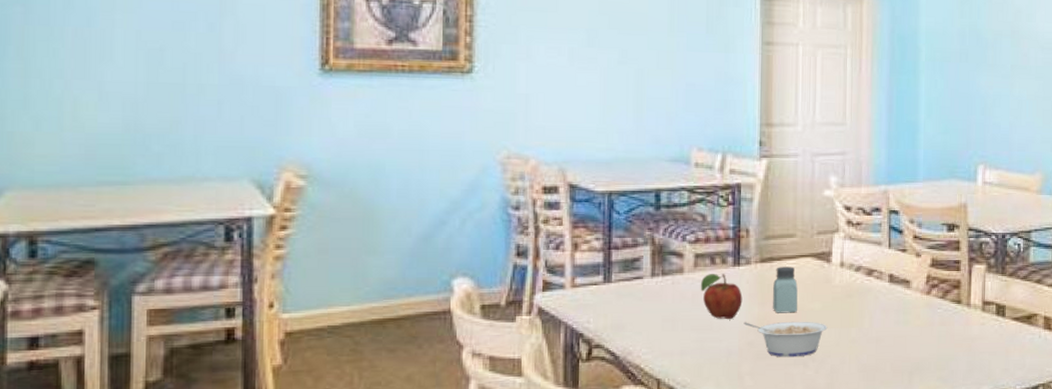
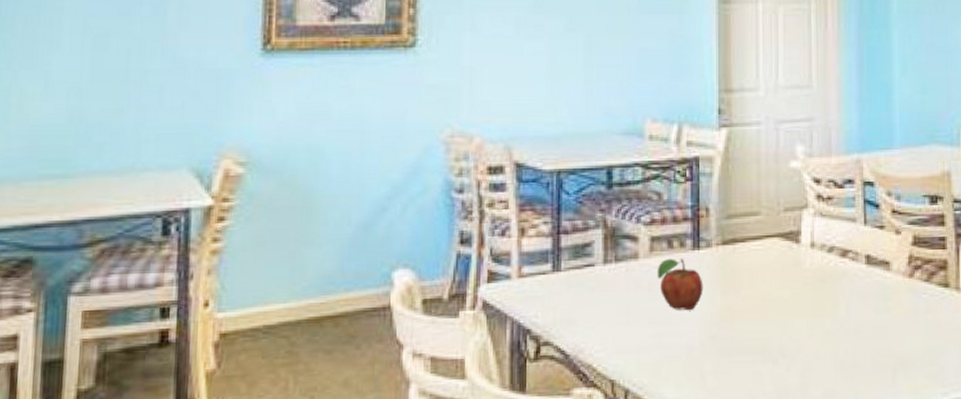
legume: present [743,321,828,358] -> none [705,311,799,354]
saltshaker: present [773,266,798,313] -> none [737,249,764,303]

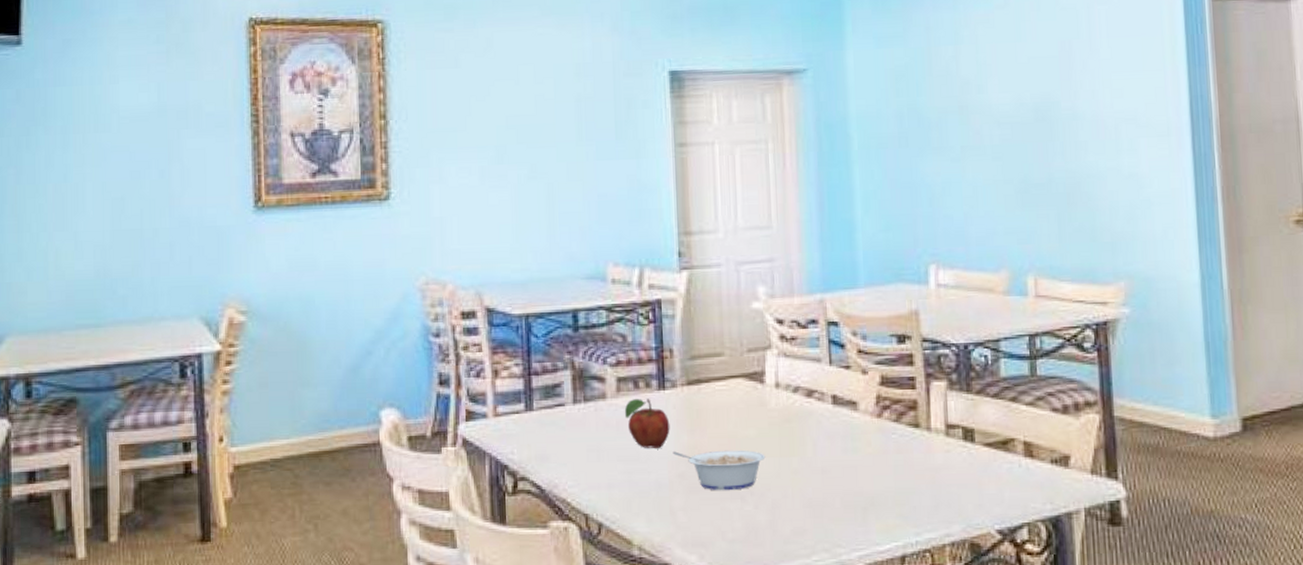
legume: none [705,311,799,354] -> present [672,450,766,491]

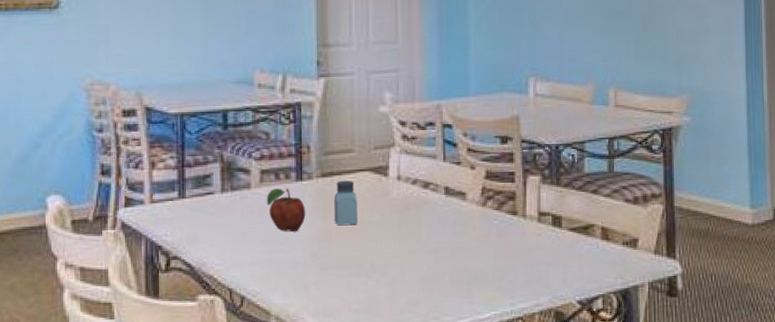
legume: present [672,450,766,491] -> none [307,233,387,269]
saltshaker: none [702,389,730,442] -> present [334,181,358,226]

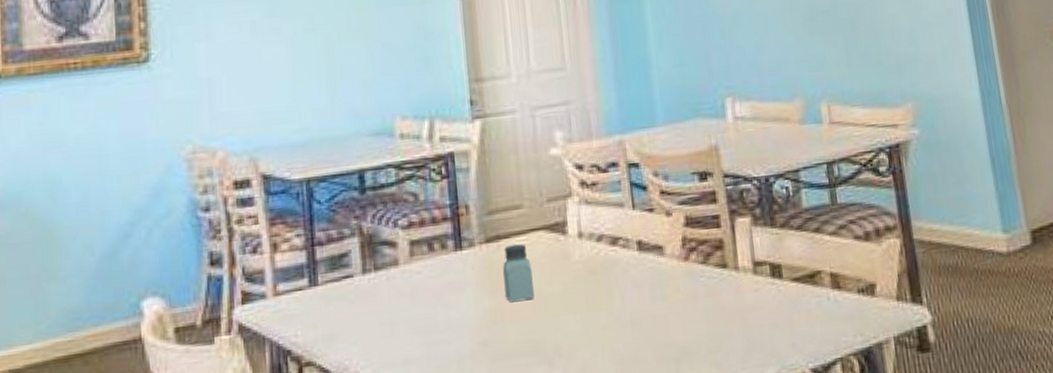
fruit: present [266,188,306,232] -> none [419,261,470,317]

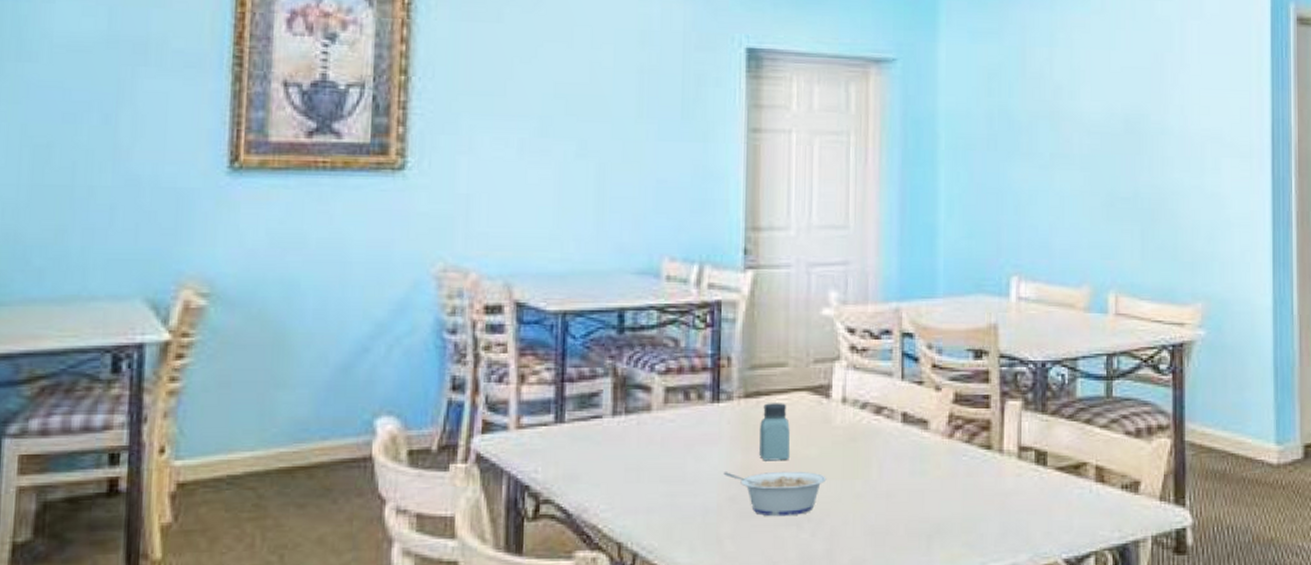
legume: none [473,308,572,356] -> present [723,471,827,517]

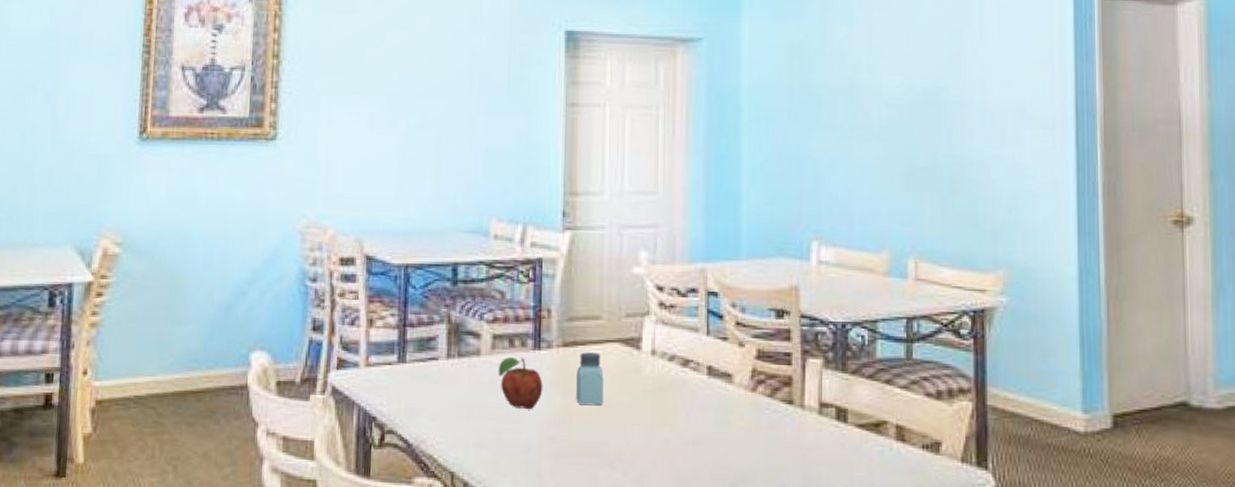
fruit: none [671,412,723,469] -> present [498,357,543,410]
legume: present [723,471,827,517] -> none [544,413,637,457]

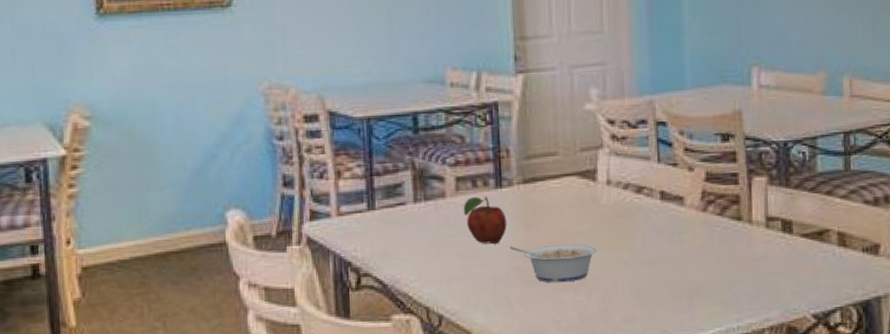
legume: none [544,413,637,457] -> present [509,244,598,283]
saltshaker: present [576,352,604,406] -> none [538,186,564,237]

